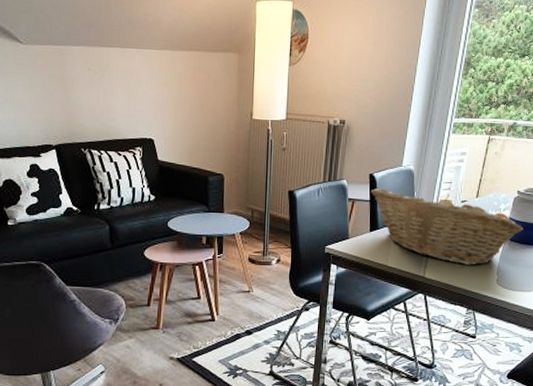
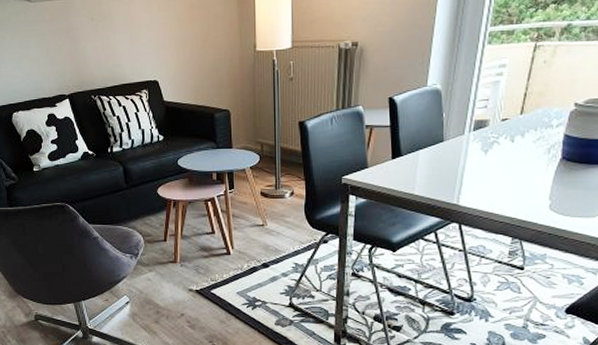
fruit basket: present [371,188,523,265] -> none [391,112,583,190]

